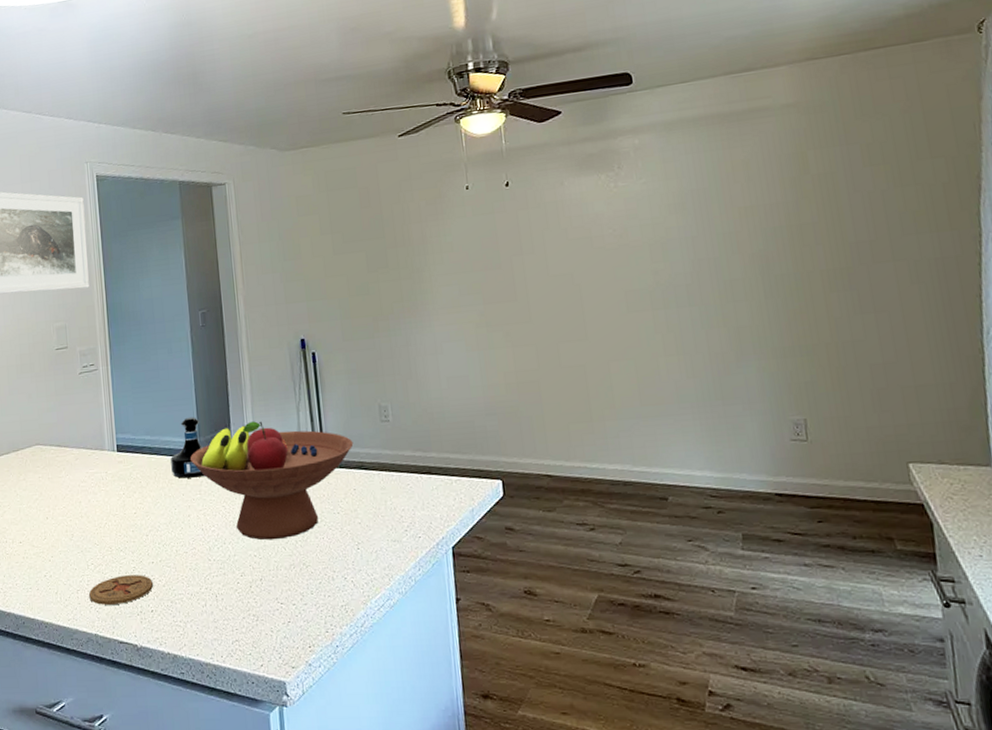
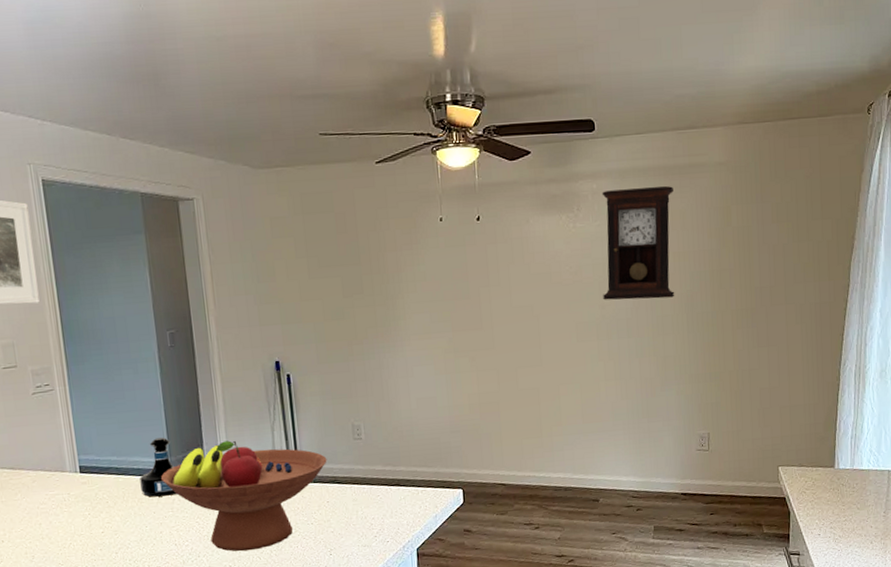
pendulum clock: none [645,135,745,265] -> present [602,186,675,300]

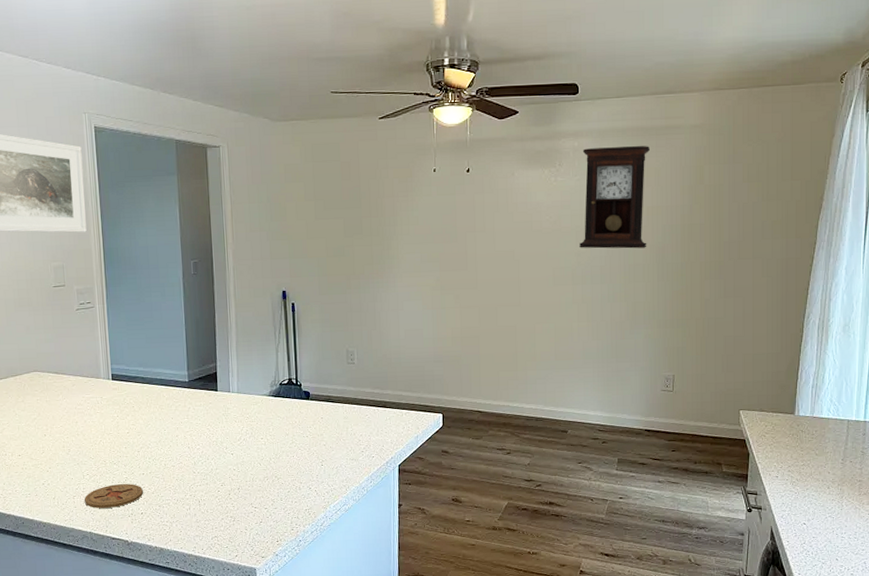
tequila bottle: present [140,437,177,497] -> none [161,353,192,405]
fruit bowl: present [161,440,327,552] -> none [180,359,323,457]

